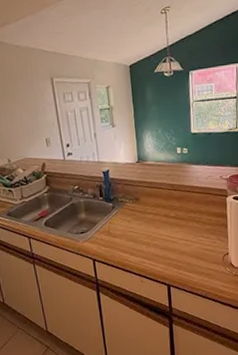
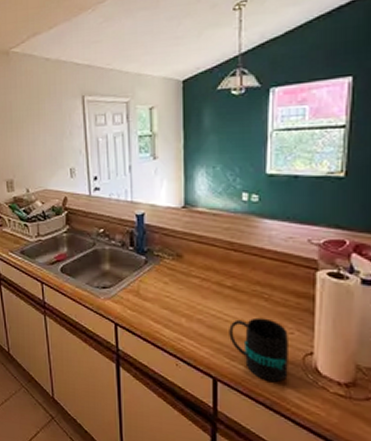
mug: none [175,235,215,279] -> present [229,317,288,382]

